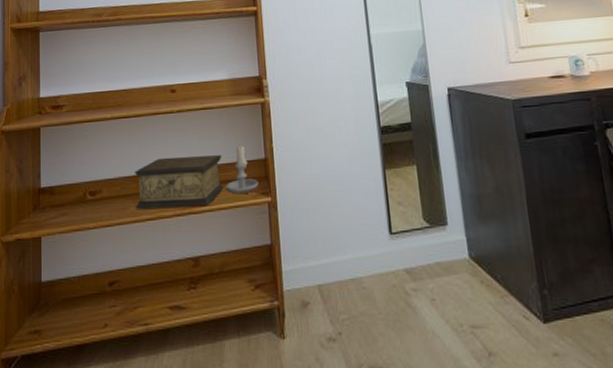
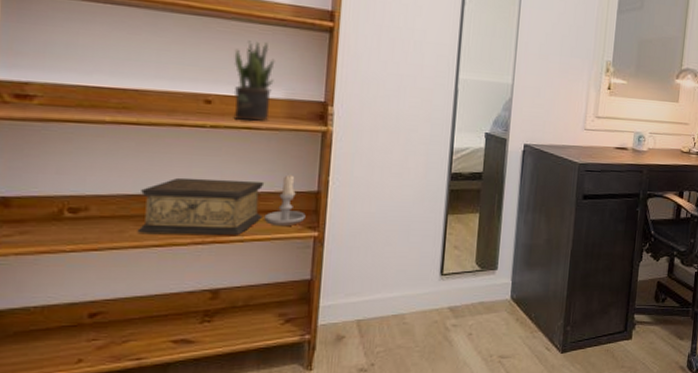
potted plant: none [187,34,219,104] -> present [233,40,275,122]

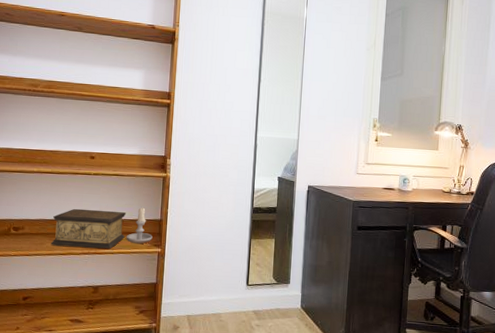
potted plant: present [233,40,275,122] -> none [107,115,133,171]

